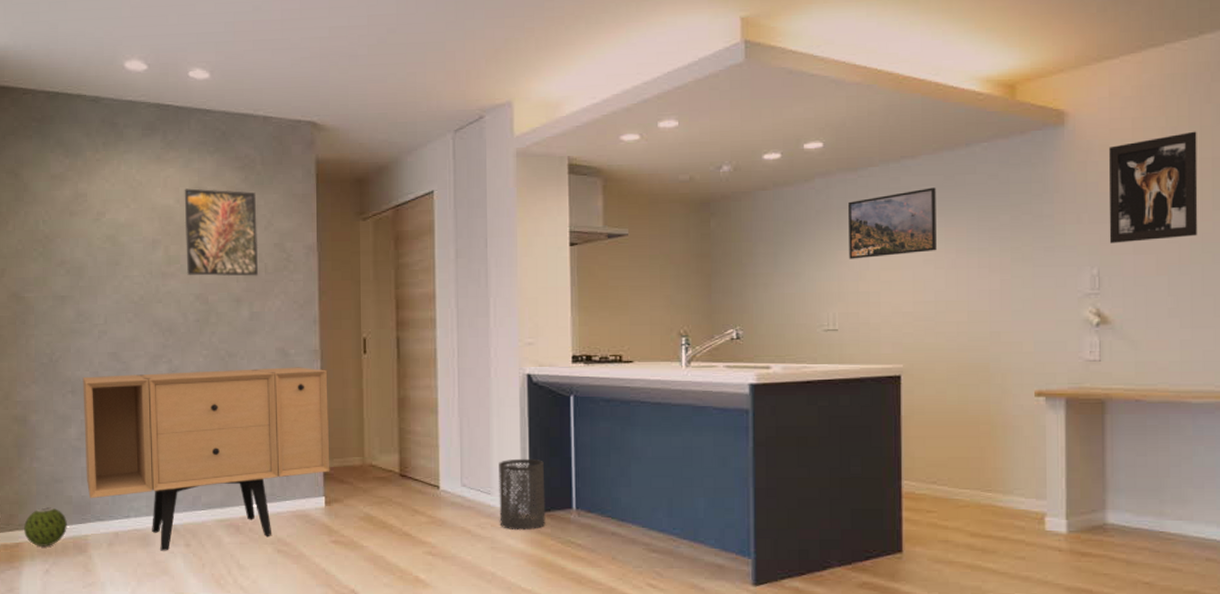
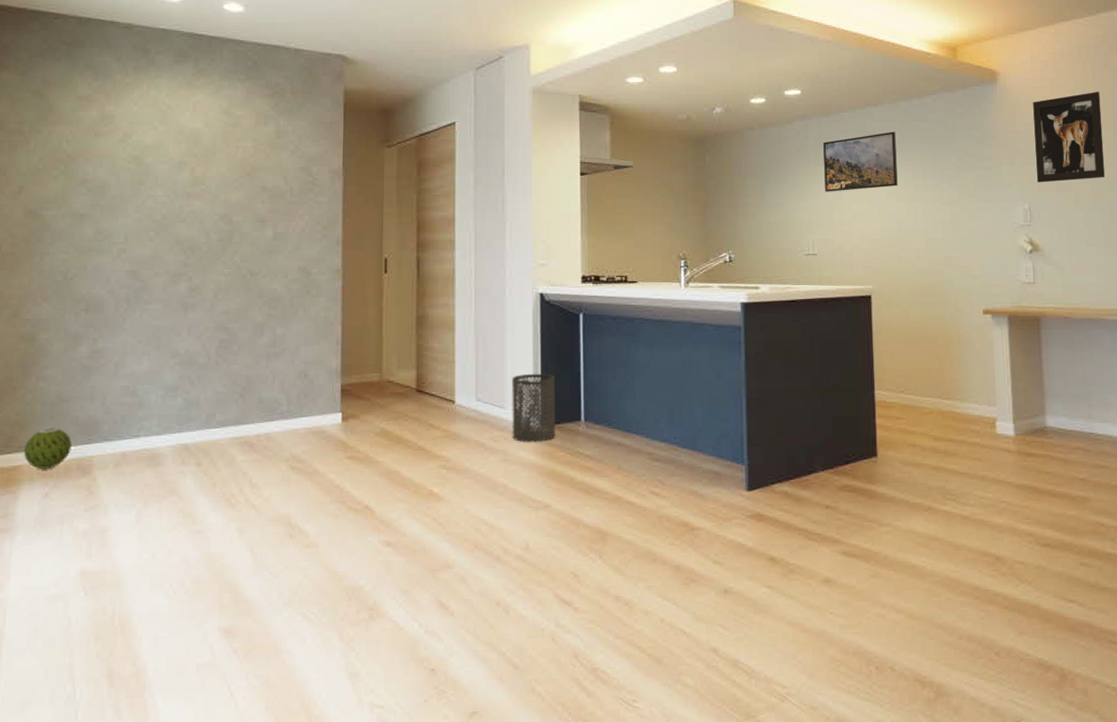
sideboard: present [82,367,330,551] -> none [95,286,348,471]
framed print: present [184,188,259,277] -> none [212,113,285,198]

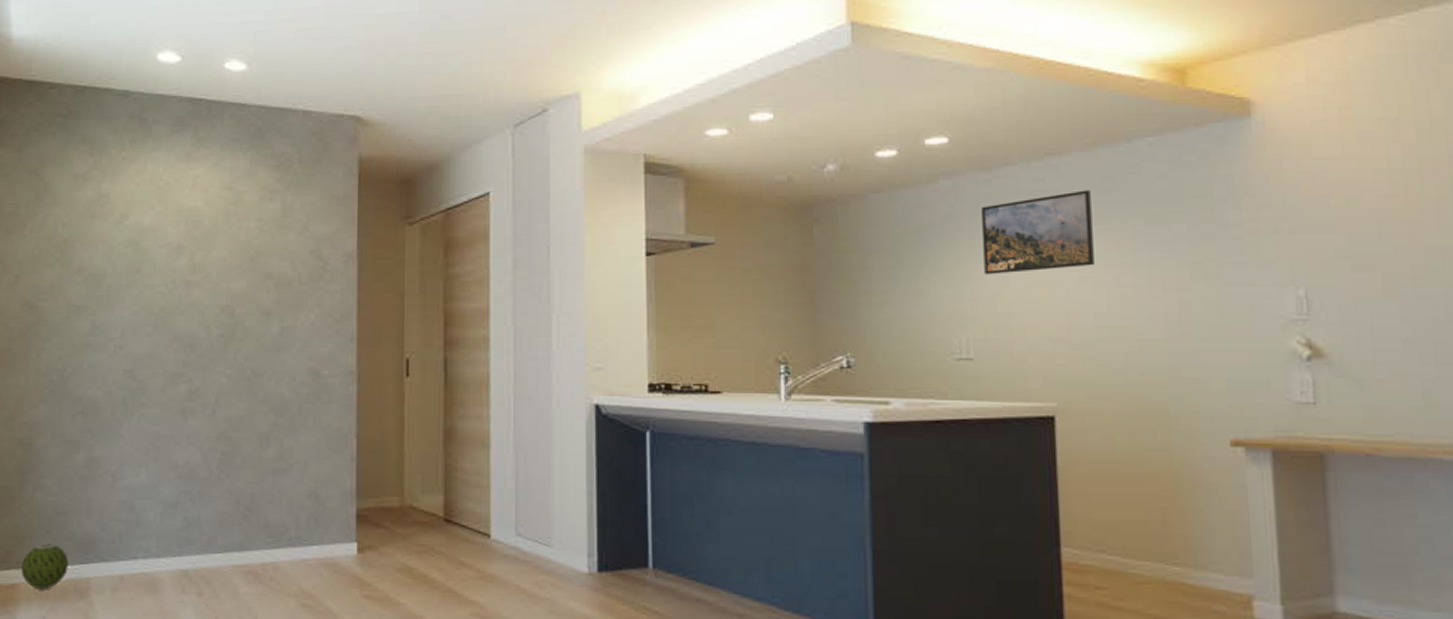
trash can: present [512,373,556,443] -> none [560,504,616,592]
wall art: present [1033,91,1106,183] -> none [1311,122,1436,259]

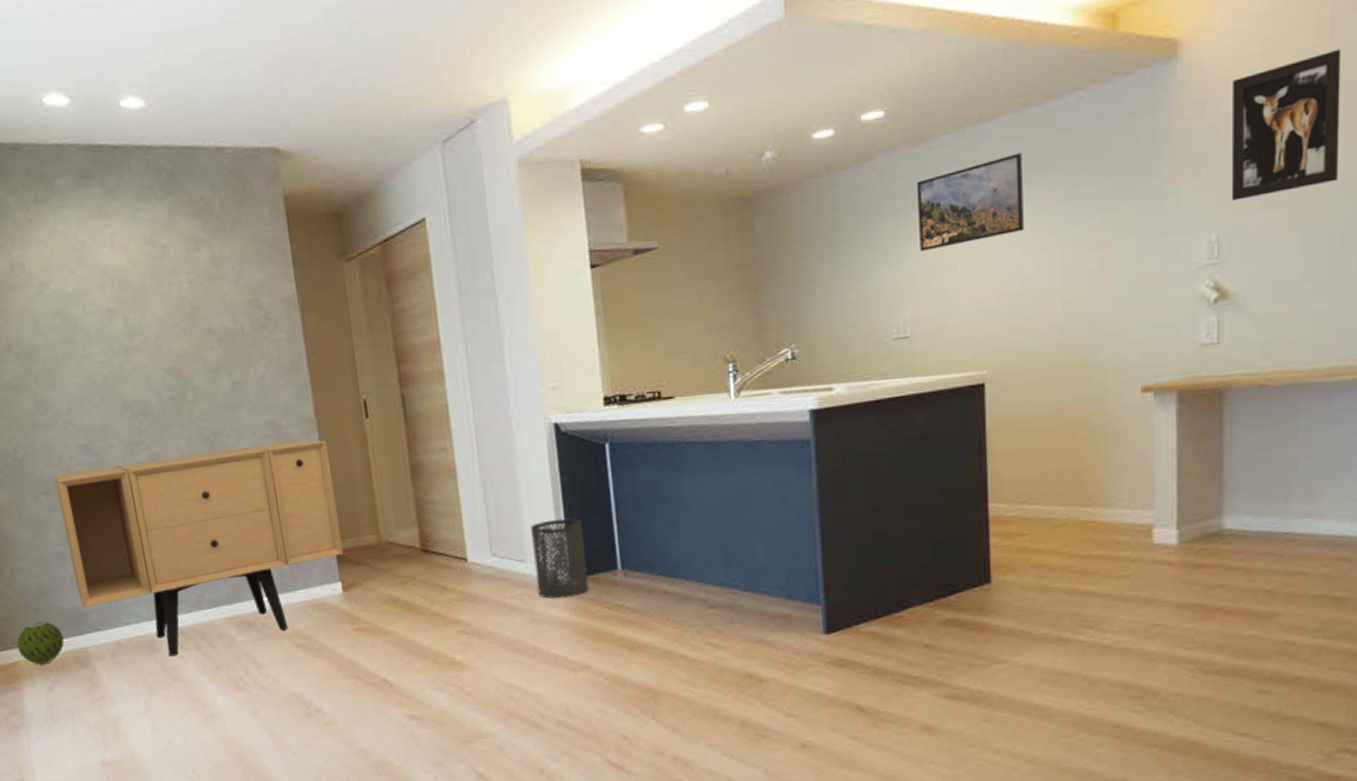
sideboard: none [92,390,365,600] -> present [54,440,344,657]
trash can: none [560,504,616,592] -> present [531,517,589,599]
wall art: none [1311,122,1436,259] -> present [1231,48,1341,201]

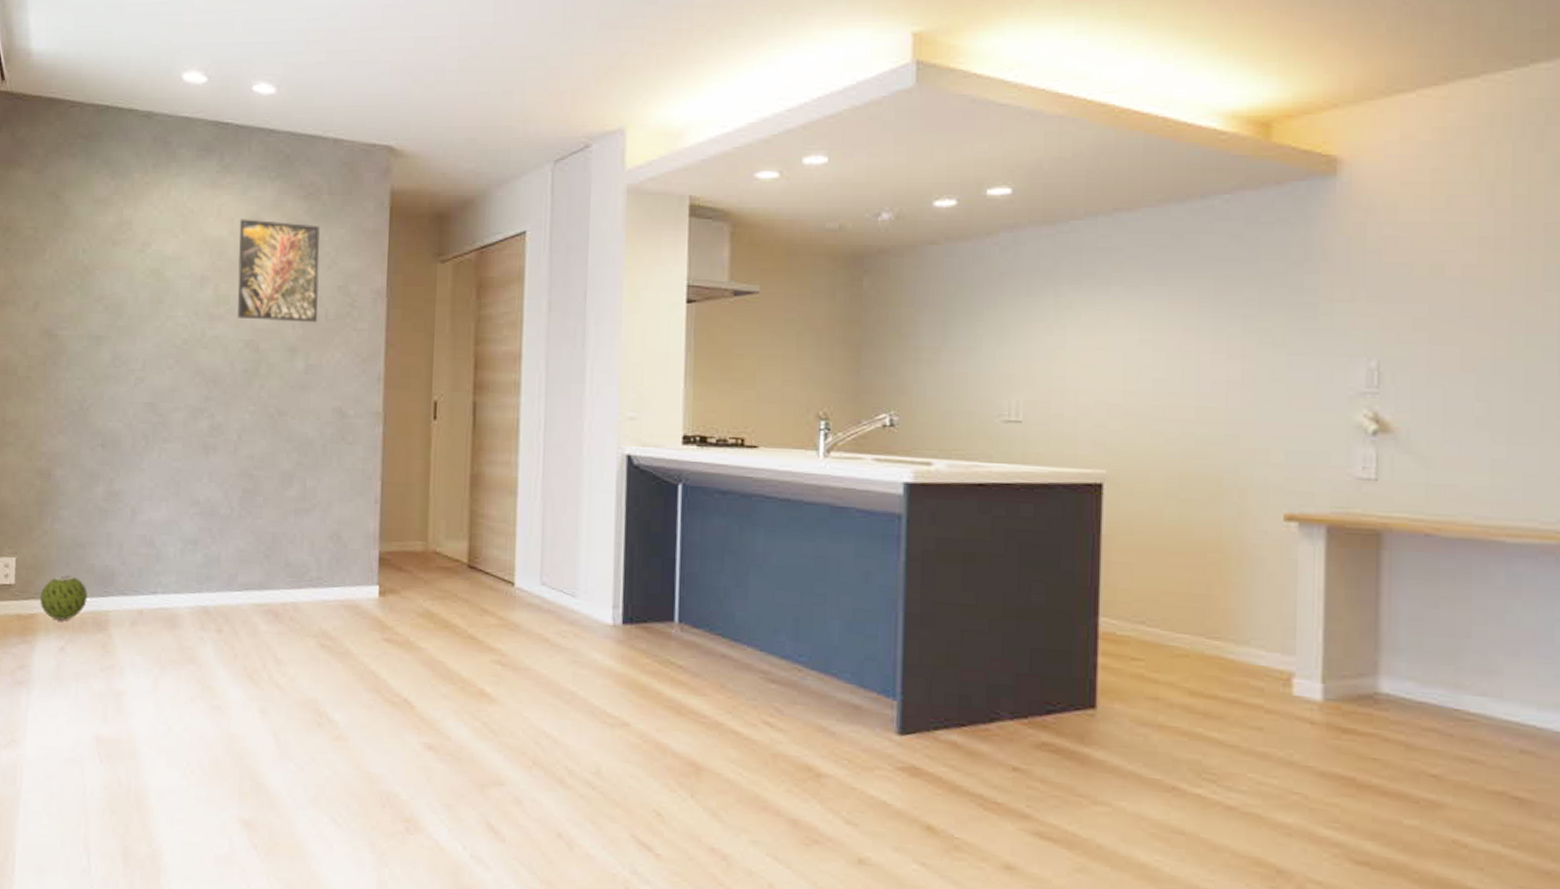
sideboard: present [54,440,344,657] -> none [111,428,390,636]
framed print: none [135,241,235,347] -> present [237,219,320,323]
trash can: present [531,517,589,599] -> none [584,556,642,644]
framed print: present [917,153,1024,252] -> none [1040,249,1159,335]
wall art: present [1231,48,1341,201] -> none [1394,188,1523,329]

